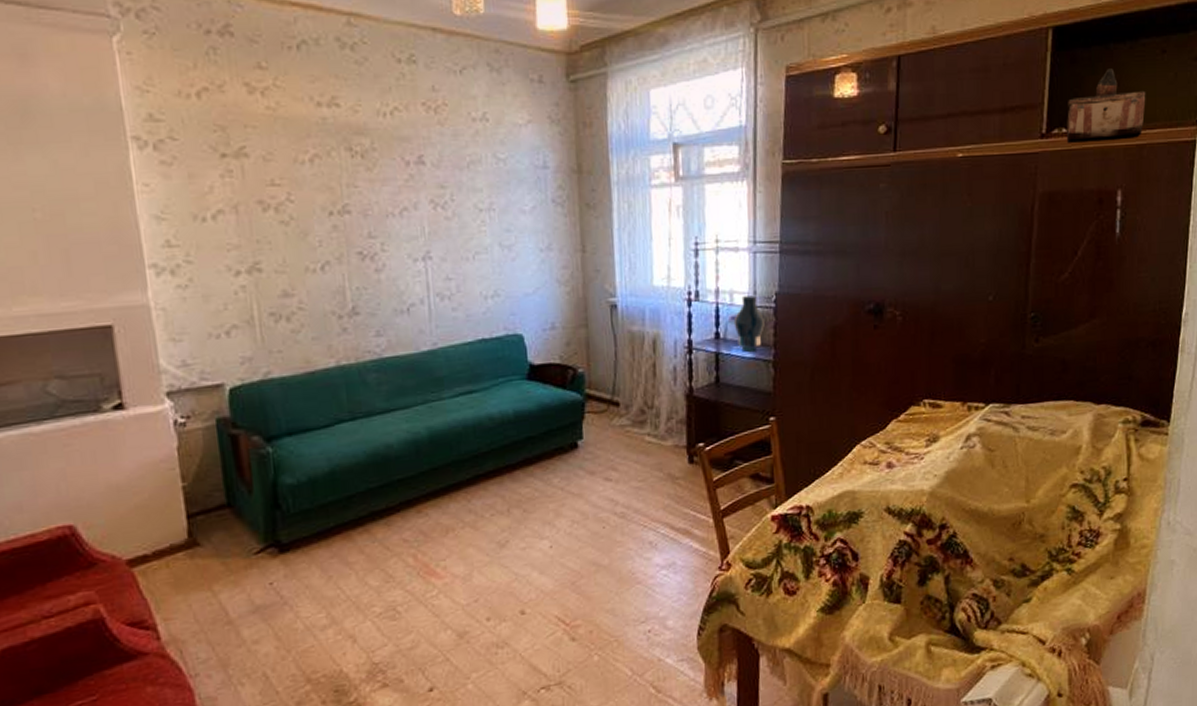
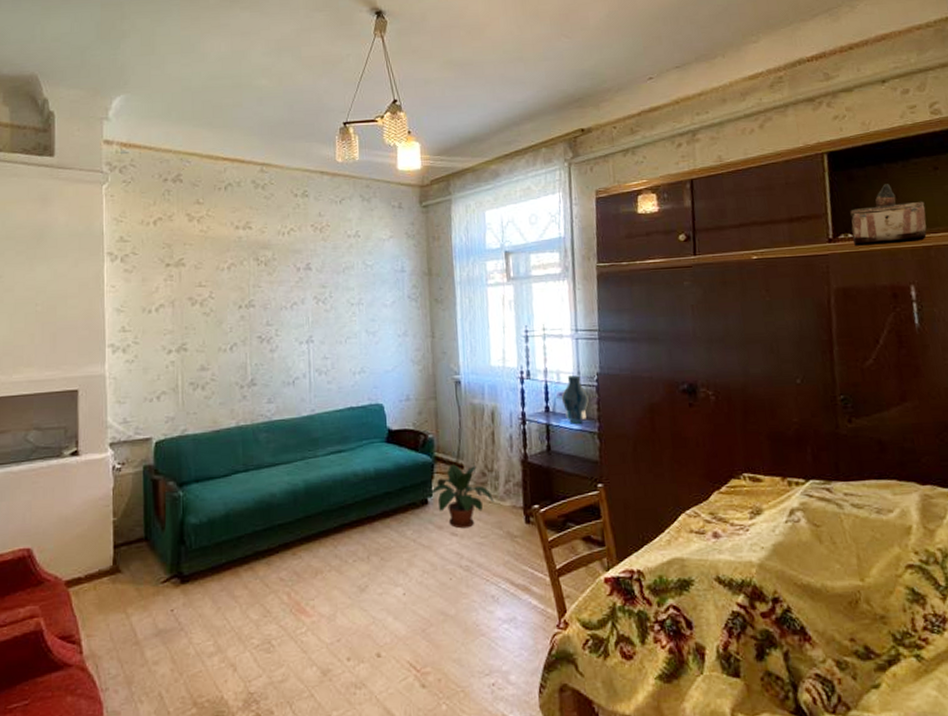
potted plant: none [578,396,654,473] -> present [428,459,495,529]

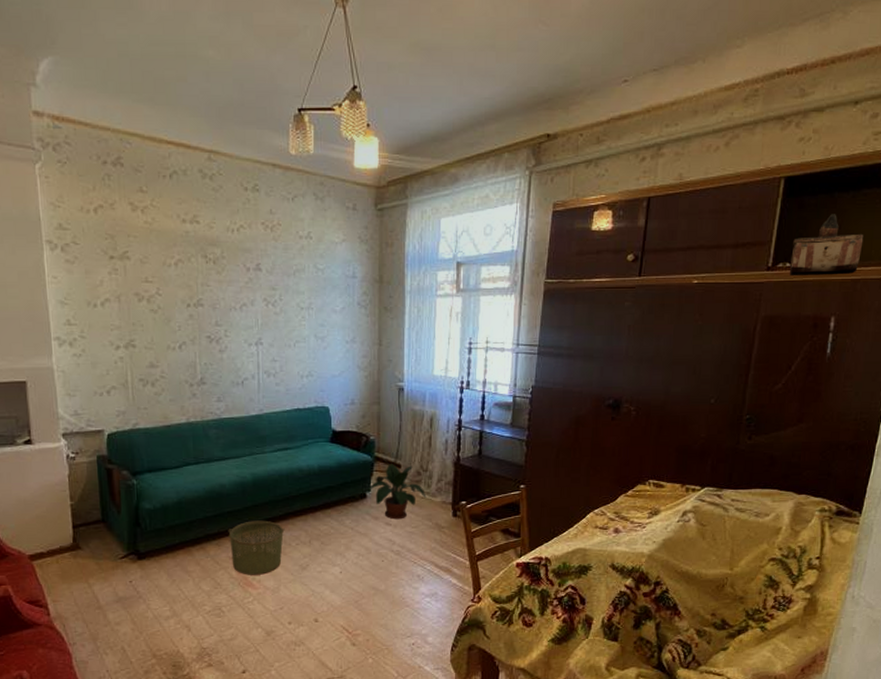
basket: none [278,533,340,600] -> present [228,520,285,575]
vase: present [561,375,589,424] -> none [496,387,521,432]

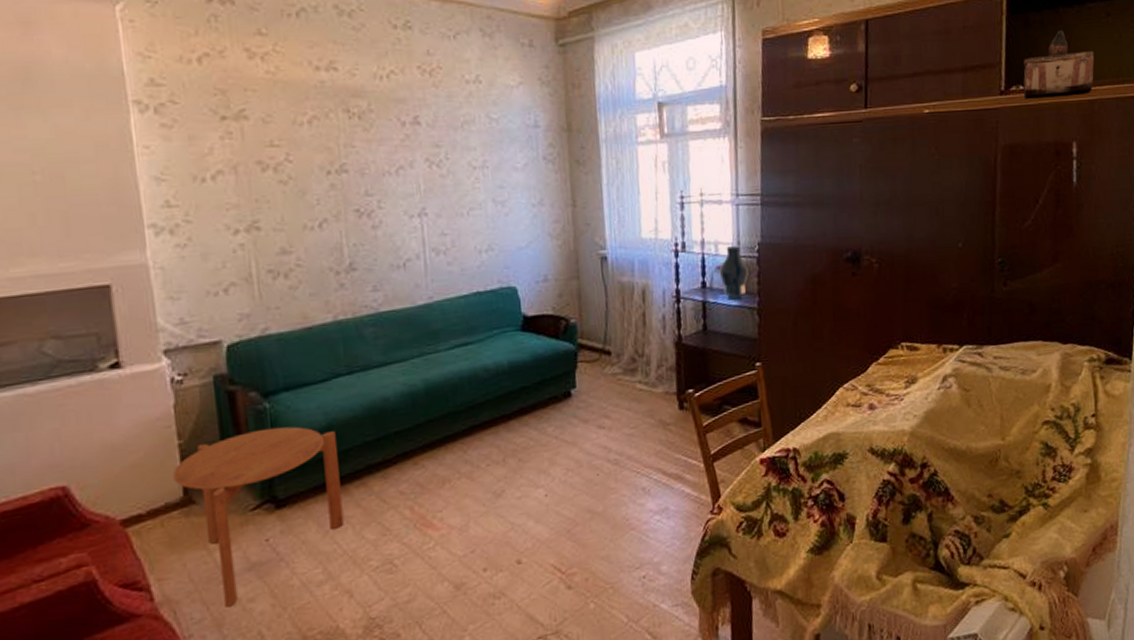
side table: none [66,499,187,627] -> present [173,426,344,607]
basket: present [228,520,285,575] -> none [396,438,471,513]
potted plant: present [367,459,427,520] -> none [572,346,646,421]
vase: none [496,387,521,432] -> present [719,246,749,300]

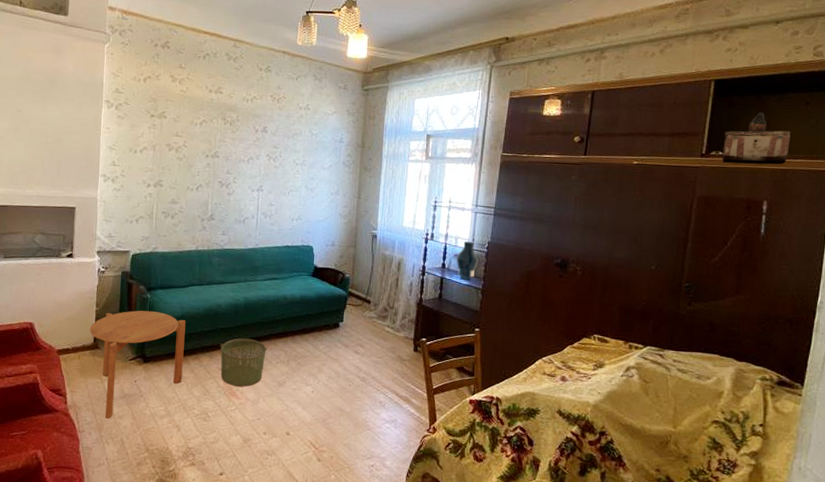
basket: none [396,438,471,513] -> present [220,338,268,387]

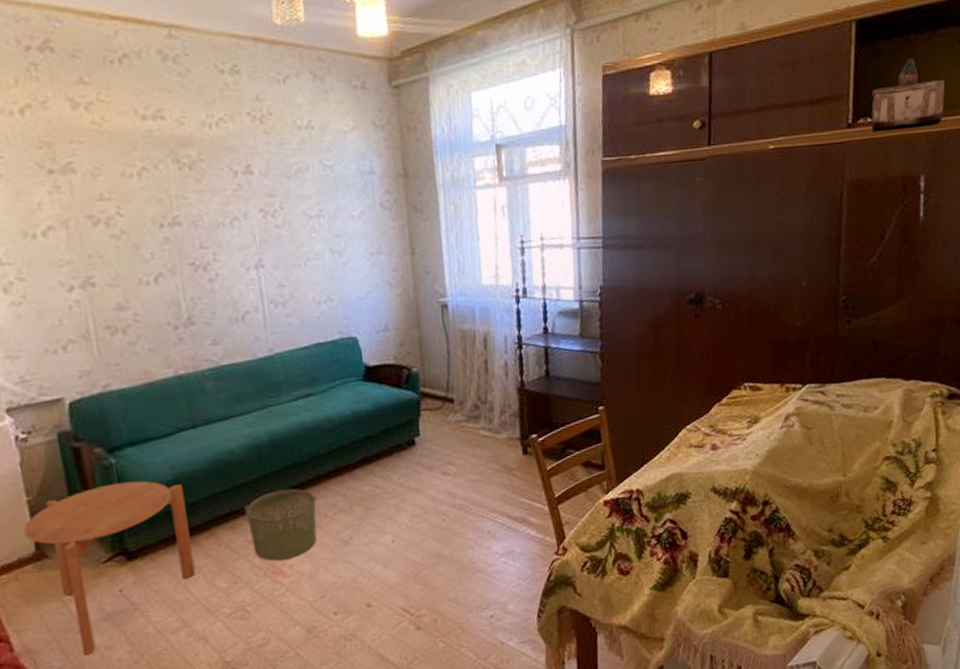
vase: present [456,241,478,280] -> none [561,290,591,345]

